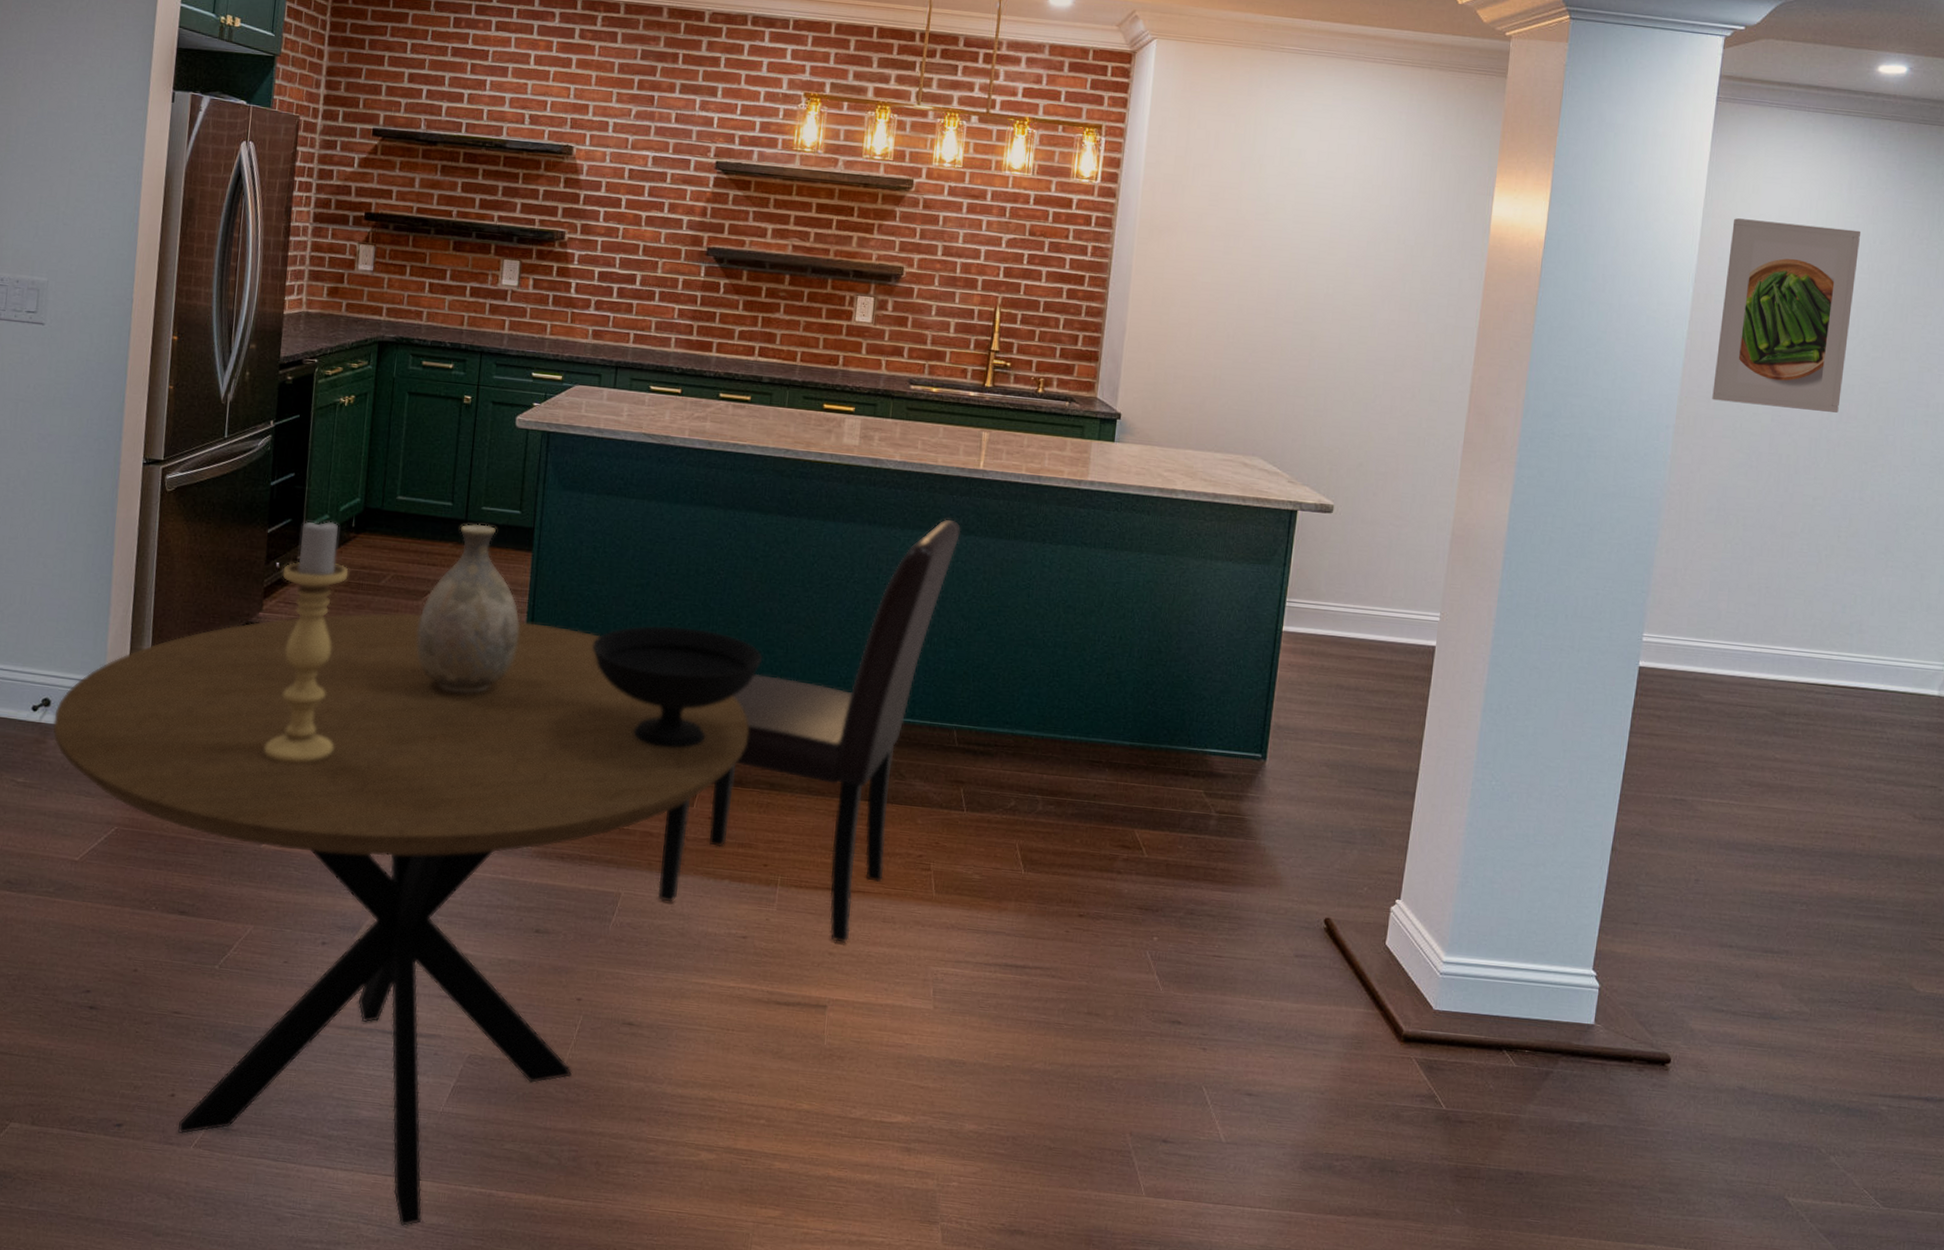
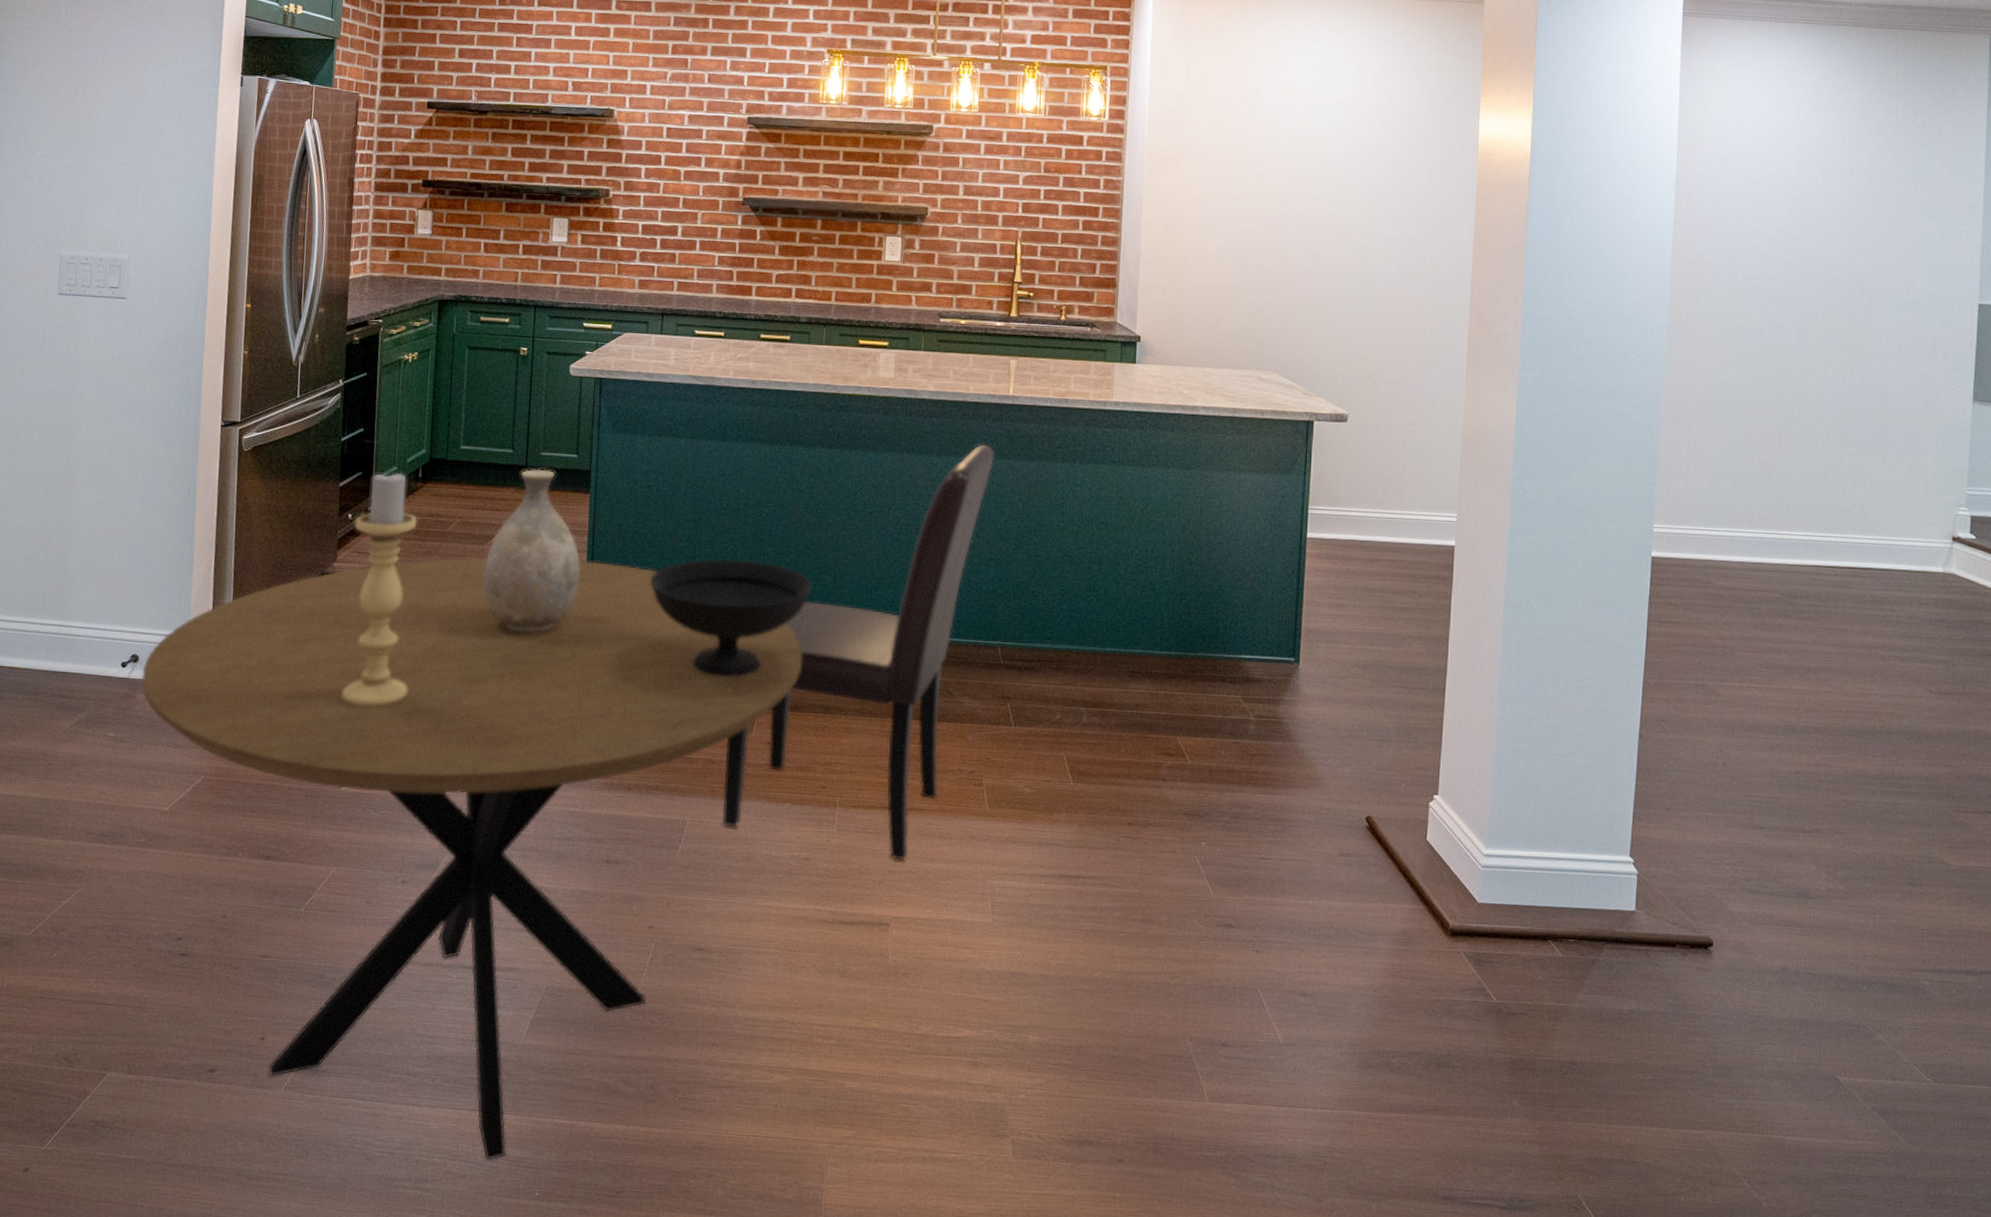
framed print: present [1712,218,1860,413] -> none [1701,125,1829,304]

